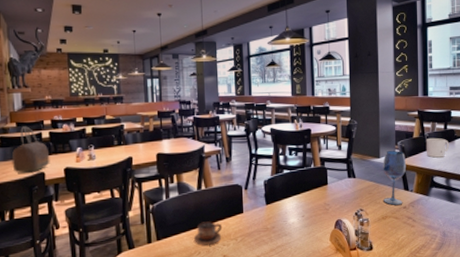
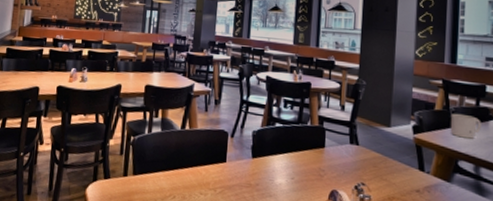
handbag: present [11,126,50,172] -> none [12,41,47,85]
cup: present [194,221,222,245] -> none [171,164,201,191]
wineglass: present [383,150,407,205] -> none [391,120,424,187]

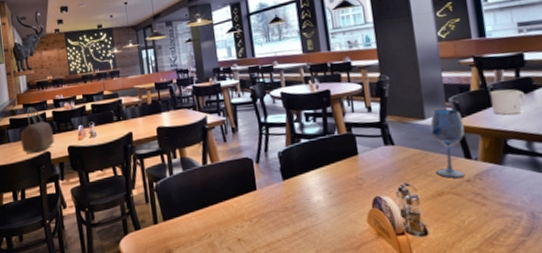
handbag: none [12,41,47,85] -> present [20,107,55,152]
wineglass: none [391,120,424,187] -> present [430,108,466,178]

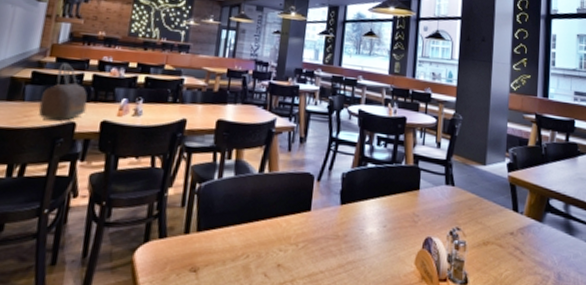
wineglass: present [430,108,466,178] -> none [486,157,518,229]
mug: present [489,89,527,115] -> none [542,149,571,176]

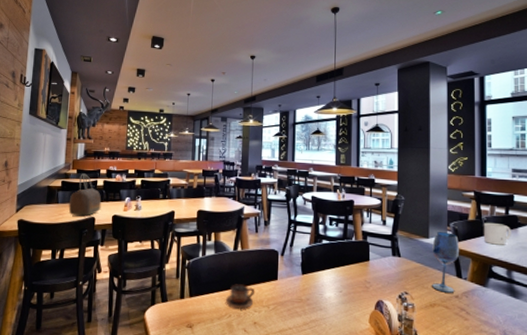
cup: none [244,215,281,248] -> present [226,284,254,309]
wineglass: none [486,157,518,229] -> present [432,231,460,293]
mug: none [542,149,571,176] -> present [483,222,511,245]

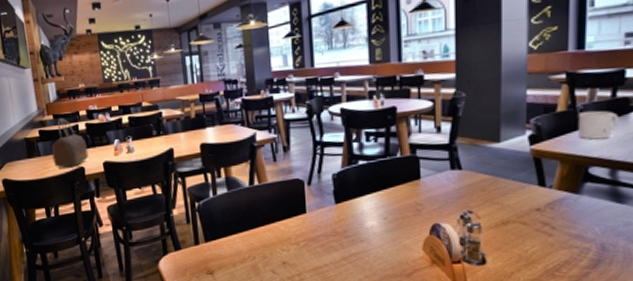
cup: present [226,284,254,309] -> none [247,222,280,250]
wineglass: present [432,231,460,293] -> none [505,131,544,206]

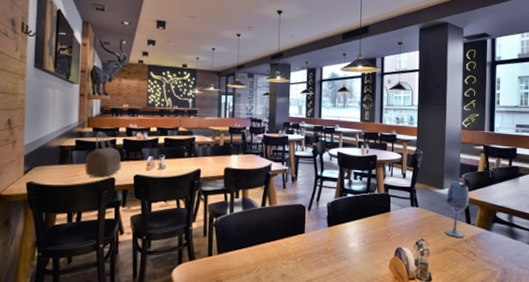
wineglass: none [505,131,544,206] -> present [445,182,470,238]
mug: present [577,110,619,140] -> none [490,173,513,193]

